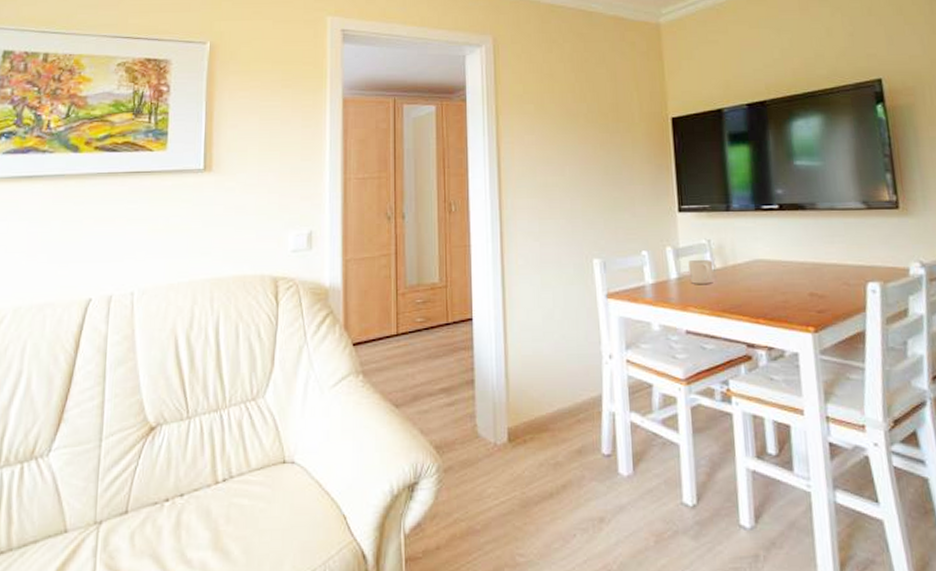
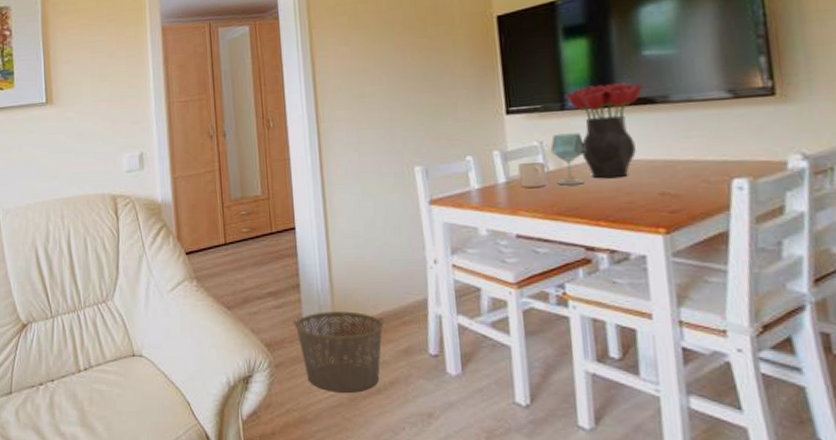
basket: none [465,409,559,498] -> present [292,311,384,393]
wine glass: none [717,233,748,283] -> present [551,133,586,186]
bouquet: none [729,188,796,278] -> present [564,82,644,179]

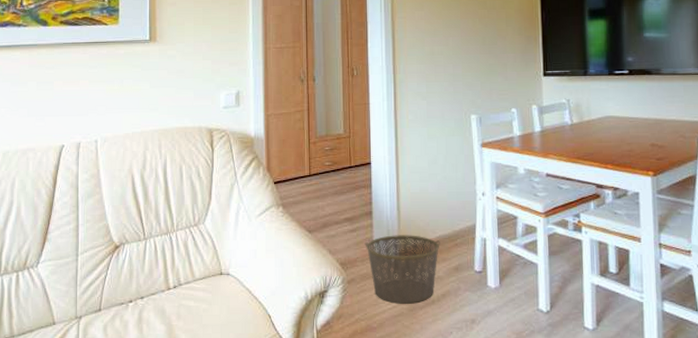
mug: present [518,161,546,189] -> none [550,115,571,137]
wine glass: present [551,133,586,186] -> none [575,94,601,135]
bouquet: present [564,82,644,179] -> none [587,56,644,131]

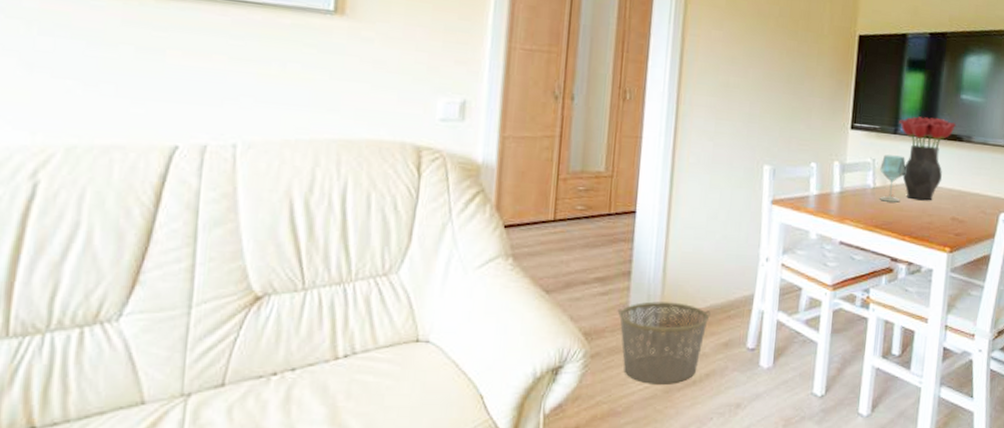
wine glass: none [575,94,601,135] -> present [880,154,907,203]
bouquet: none [587,56,644,131] -> present [899,116,957,201]

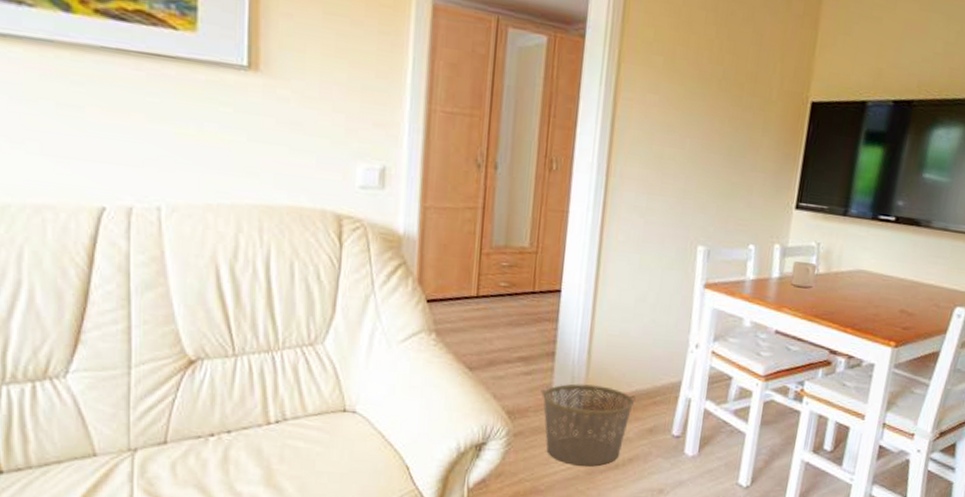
mug: none [850,176,874,201] -> present [790,260,818,288]
wine glass: present [880,154,907,203] -> none [822,238,854,291]
bouquet: present [899,116,957,201] -> none [849,196,915,291]

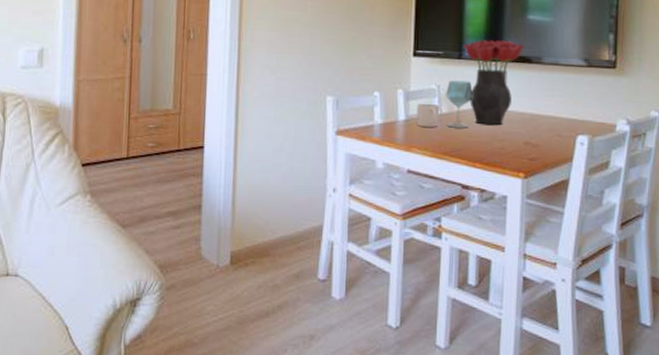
basket: present [540,383,636,467] -> none [190,234,280,316]
wine glass: none [822,238,854,291] -> present [446,80,474,128]
bouquet: none [849,196,915,291] -> present [463,39,525,126]

